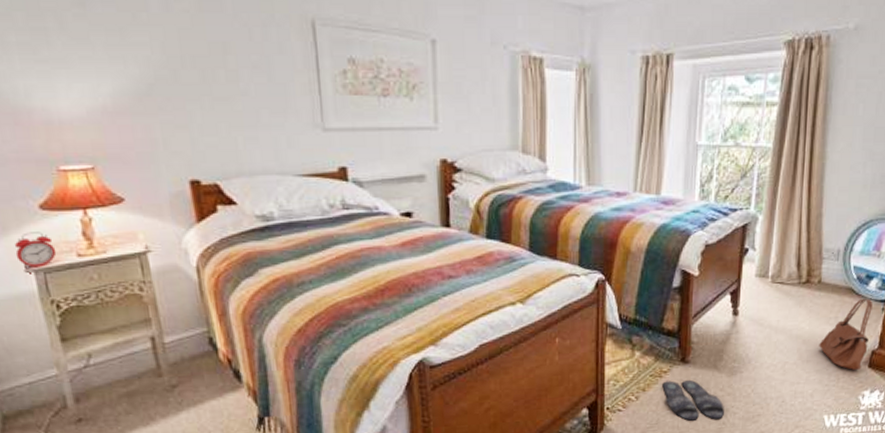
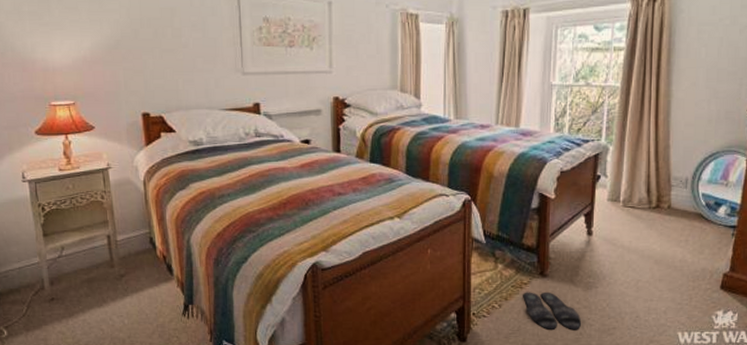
alarm clock: present [14,232,57,270] -> none [16,151,45,180]
handbag: present [819,298,873,370] -> none [670,223,722,291]

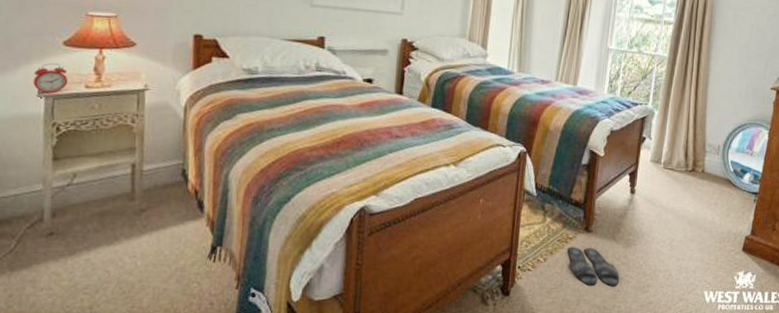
alarm clock: none [16,151,45,180] -> present [32,63,69,94]

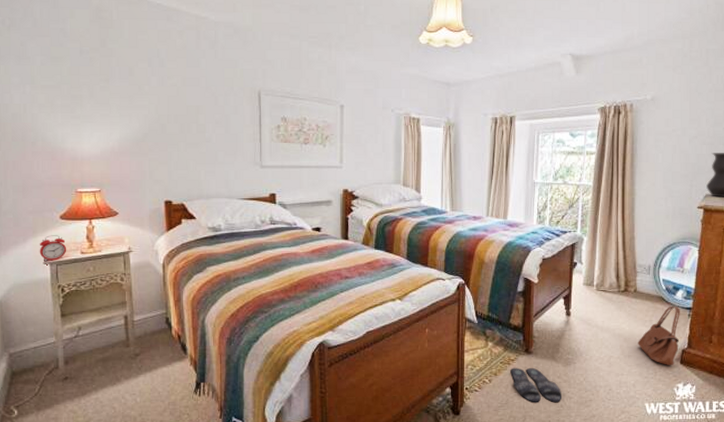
handbag: none [701,189,746,252] -> present [638,305,680,365]

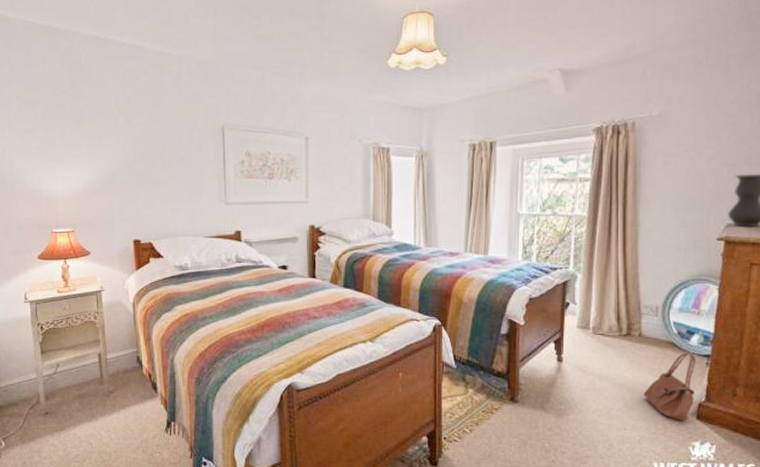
alarm clock: present [39,235,67,262] -> none [20,274,45,301]
slippers: present [510,367,561,403] -> none [494,417,553,458]

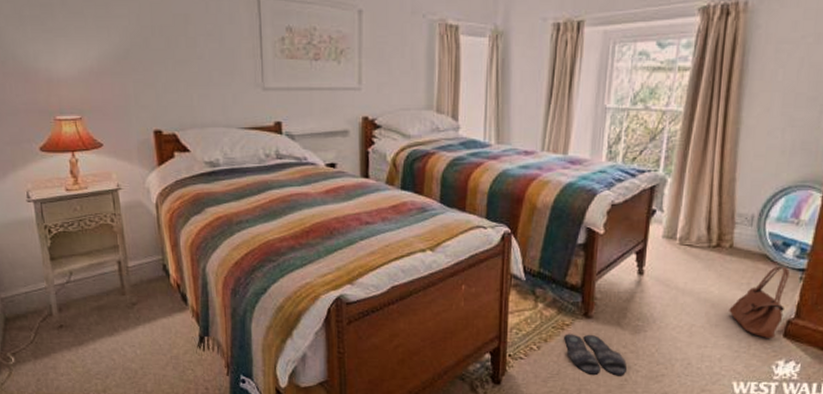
slippers: none [494,417,553,458] -> present [564,334,627,376]

